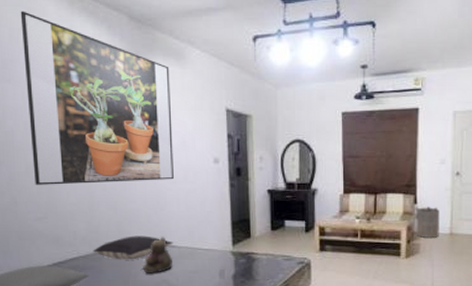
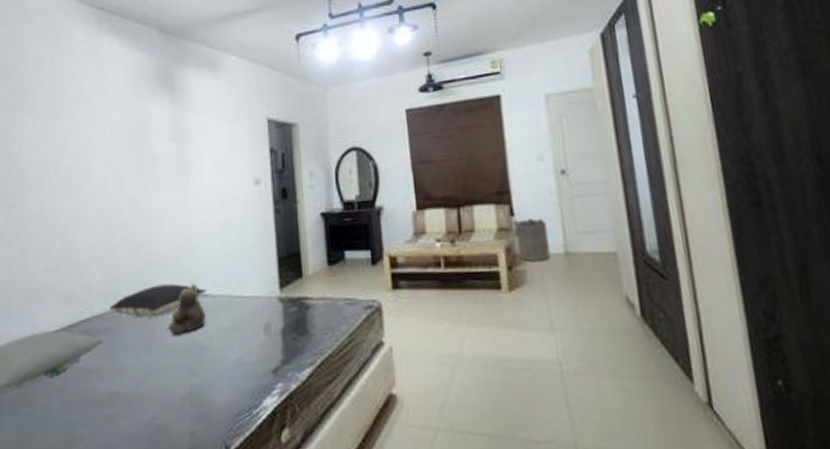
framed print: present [20,11,174,185] -> none [46,36,207,229]

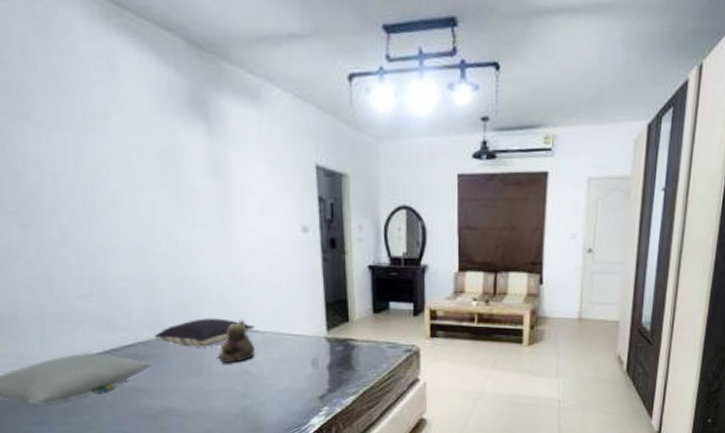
laundry hamper: present [512,218,551,262] -> none [538,288,568,323]

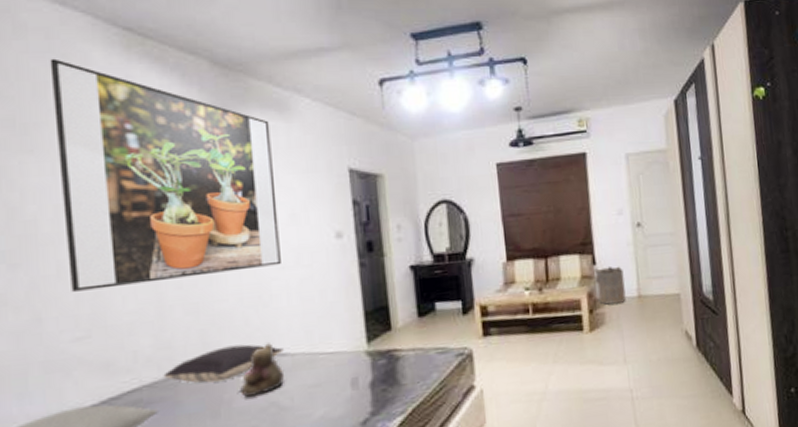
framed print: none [35,24,253,255] -> present [50,58,281,292]
laundry hamper: none [538,288,568,323] -> present [594,266,626,305]

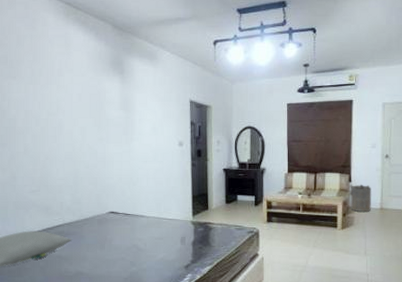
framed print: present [50,58,281,292] -> none [26,21,145,163]
pillow: present [163,344,283,383] -> none [76,206,143,227]
teddy bear: present [240,343,286,398] -> none [117,208,143,240]

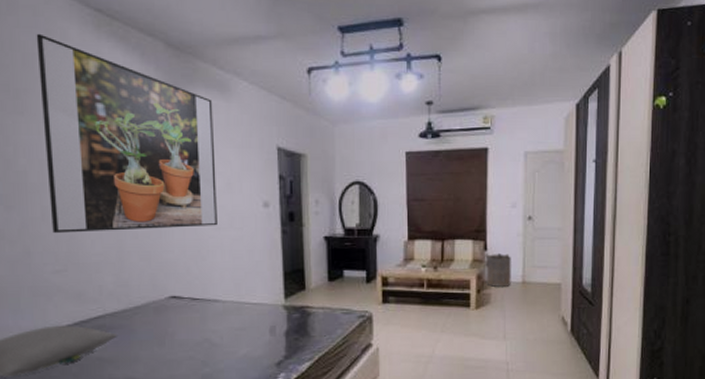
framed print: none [26,21,145,163] -> present [36,33,217,233]

